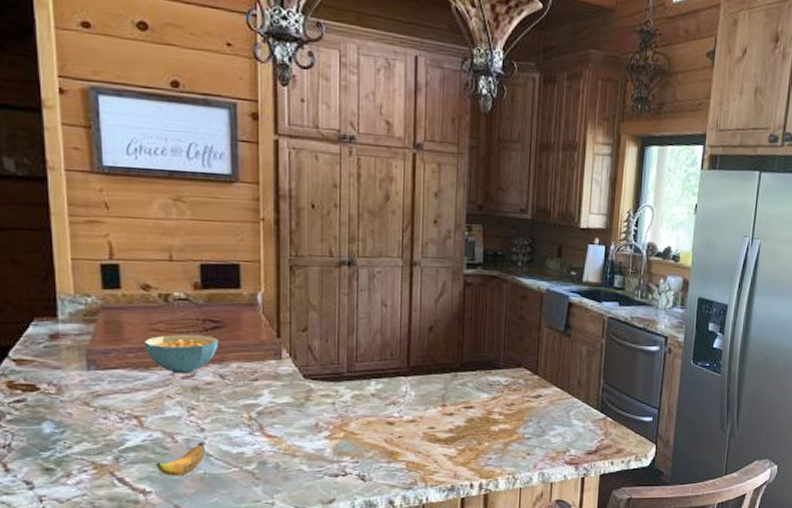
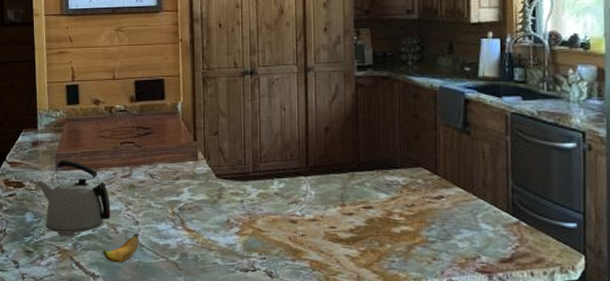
kettle: none [58,357,167,448] -> present [37,160,111,236]
cereal bowl: present [143,334,218,374] -> none [94,139,148,174]

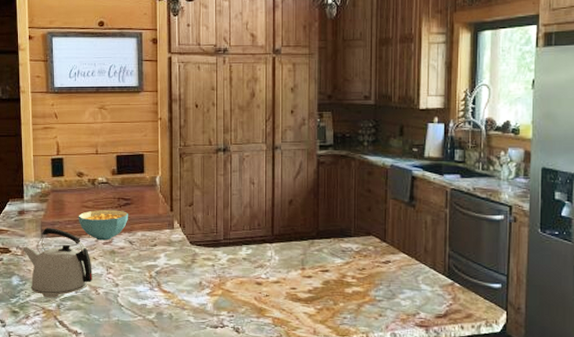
cereal bowl: none [94,139,148,174] -> present [78,209,128,241]
banana: present [103,233,139,263] -> none [85,294,118,322]

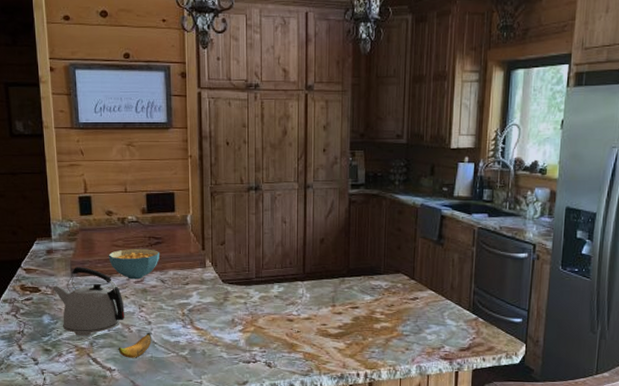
banana: none [85,294,118,322] -> present [118,332,151,358]

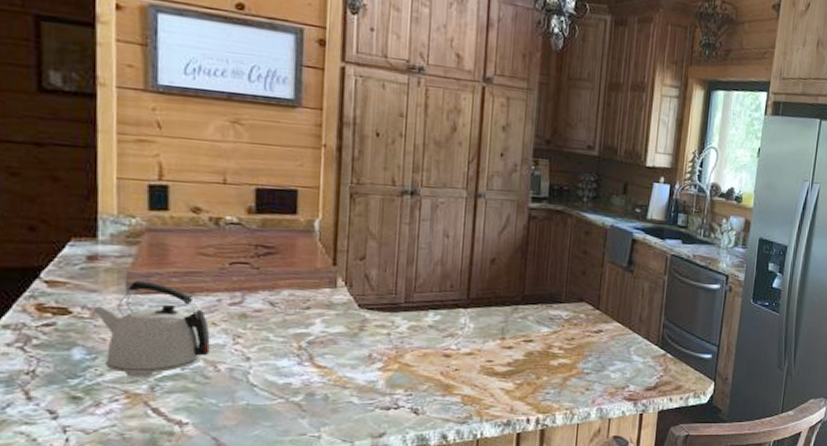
cereal bowl: present [108,248,159,280] -> none [190,259,270,301]
banana: present [118,332,151,358] -> none [195,371,249,407]

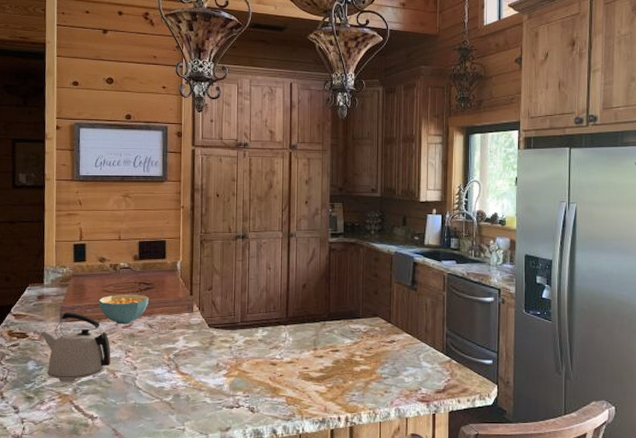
cereal bowl: none [190,259,270,301] -> present [98,294,149,324]

